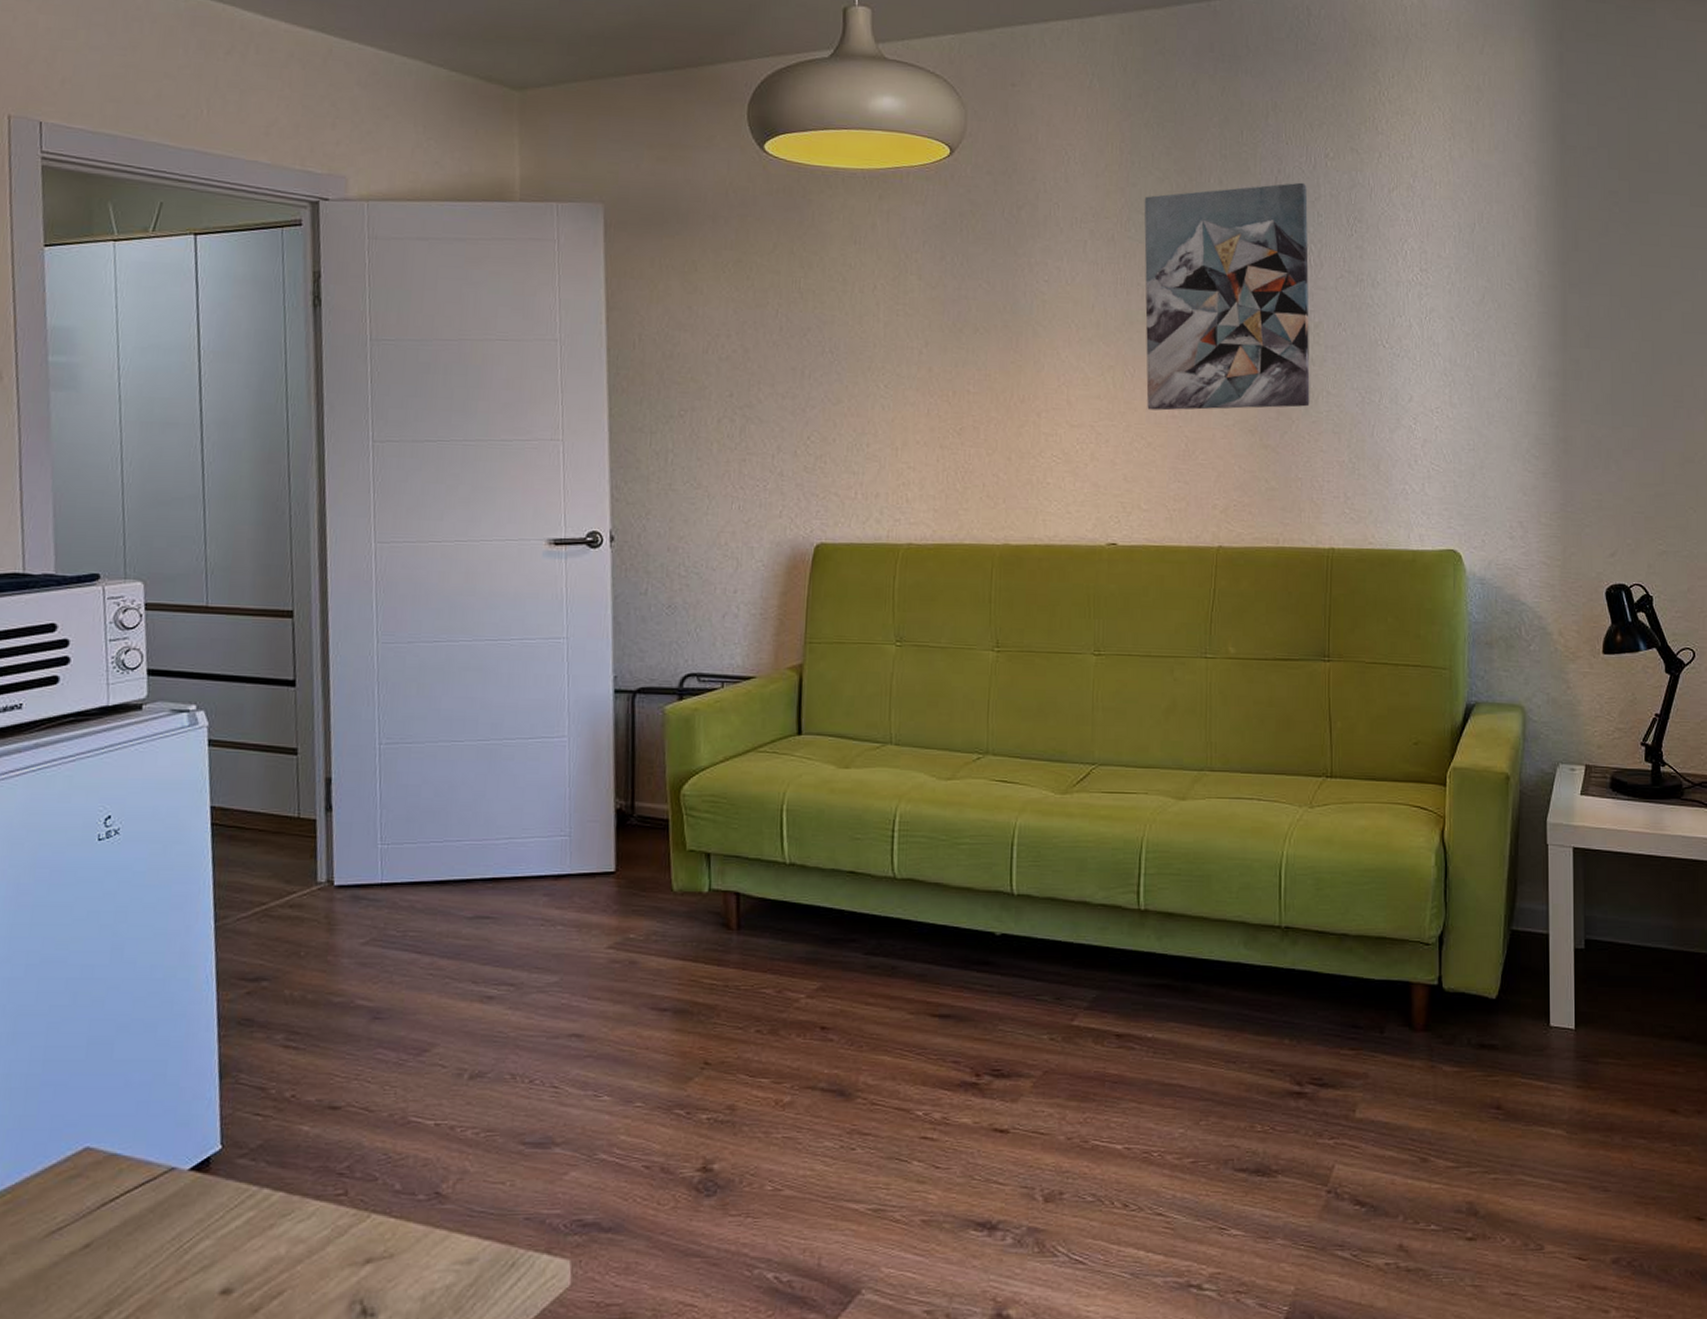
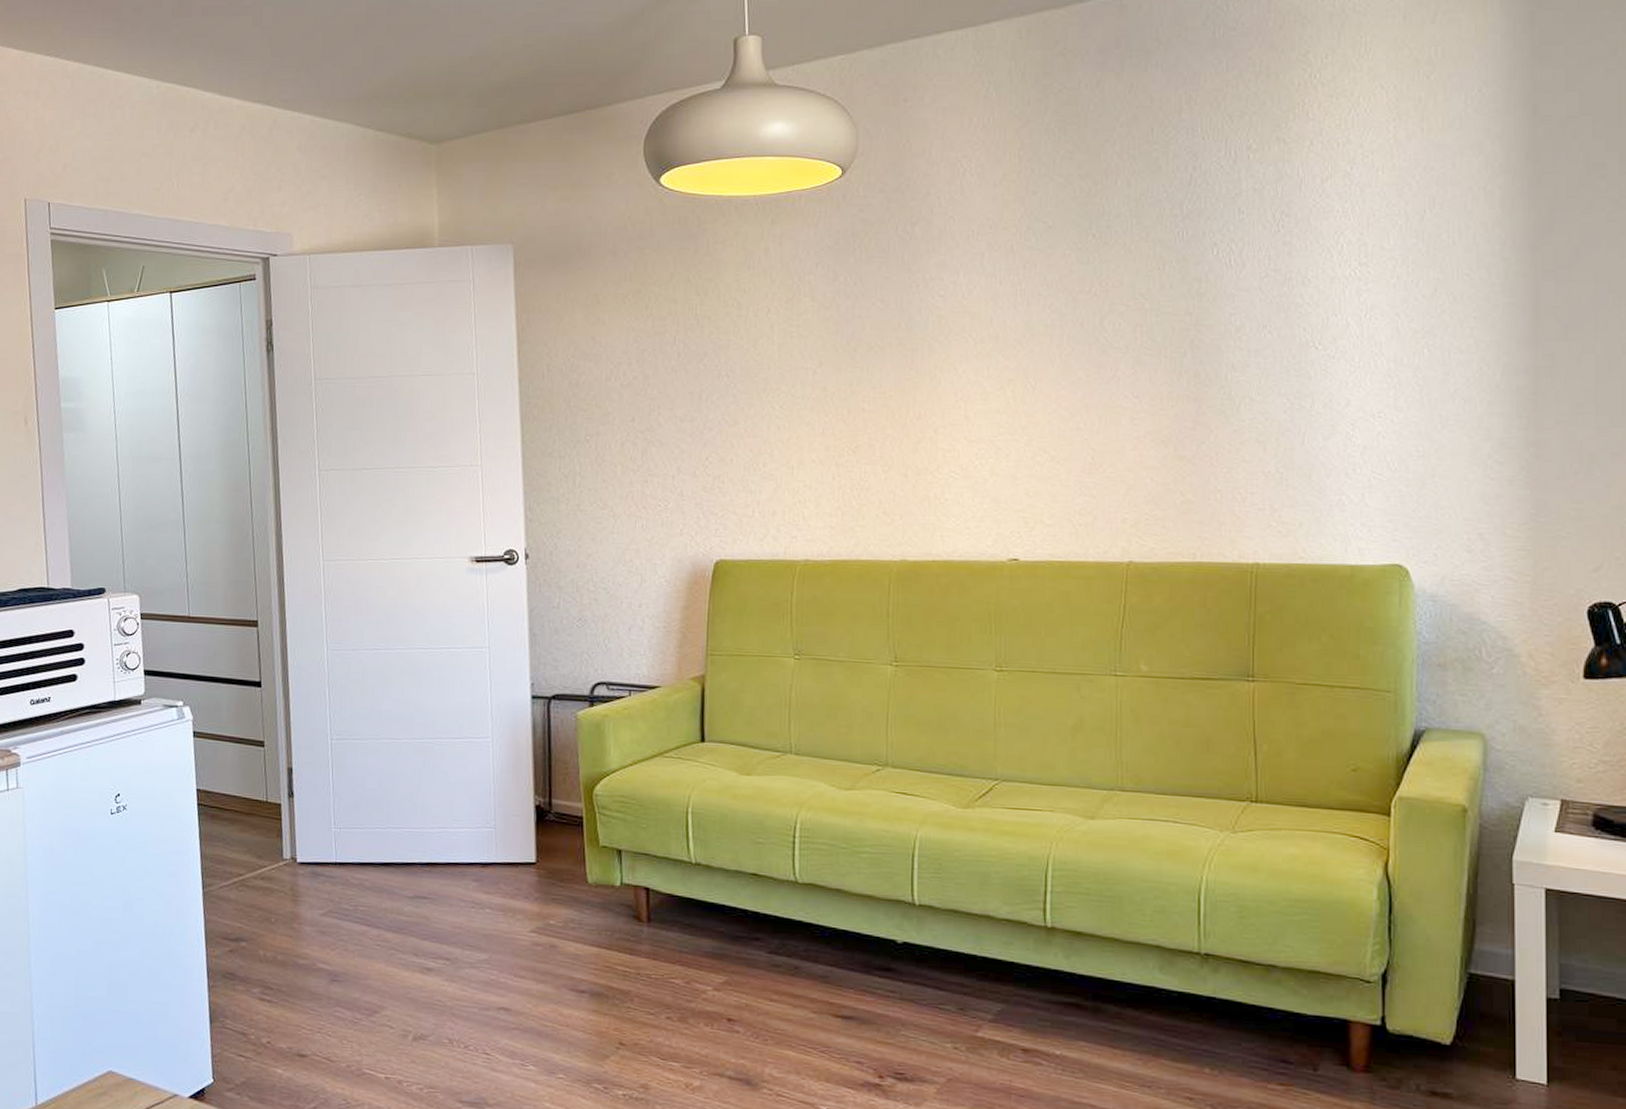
wall art: present [1144,182,1310,411] -> none [1045,178,1231,423]

